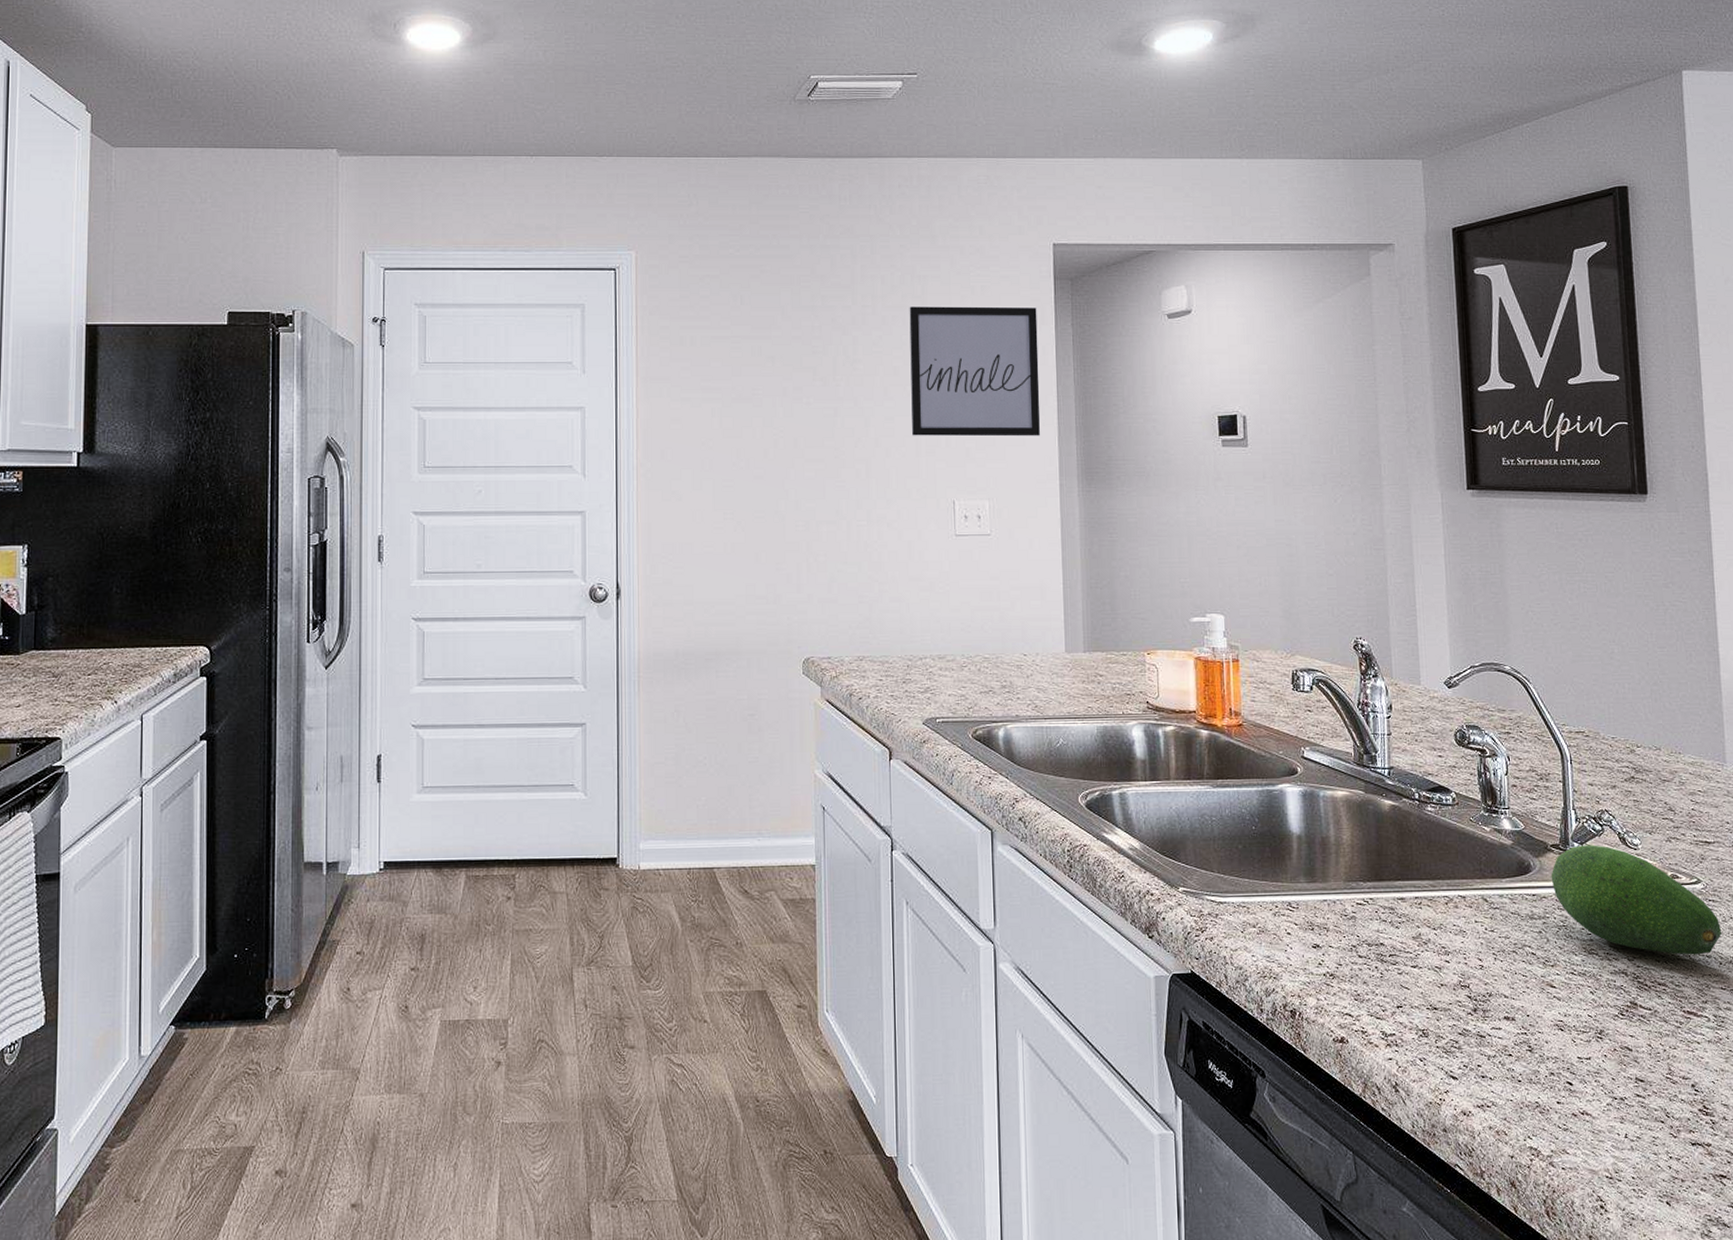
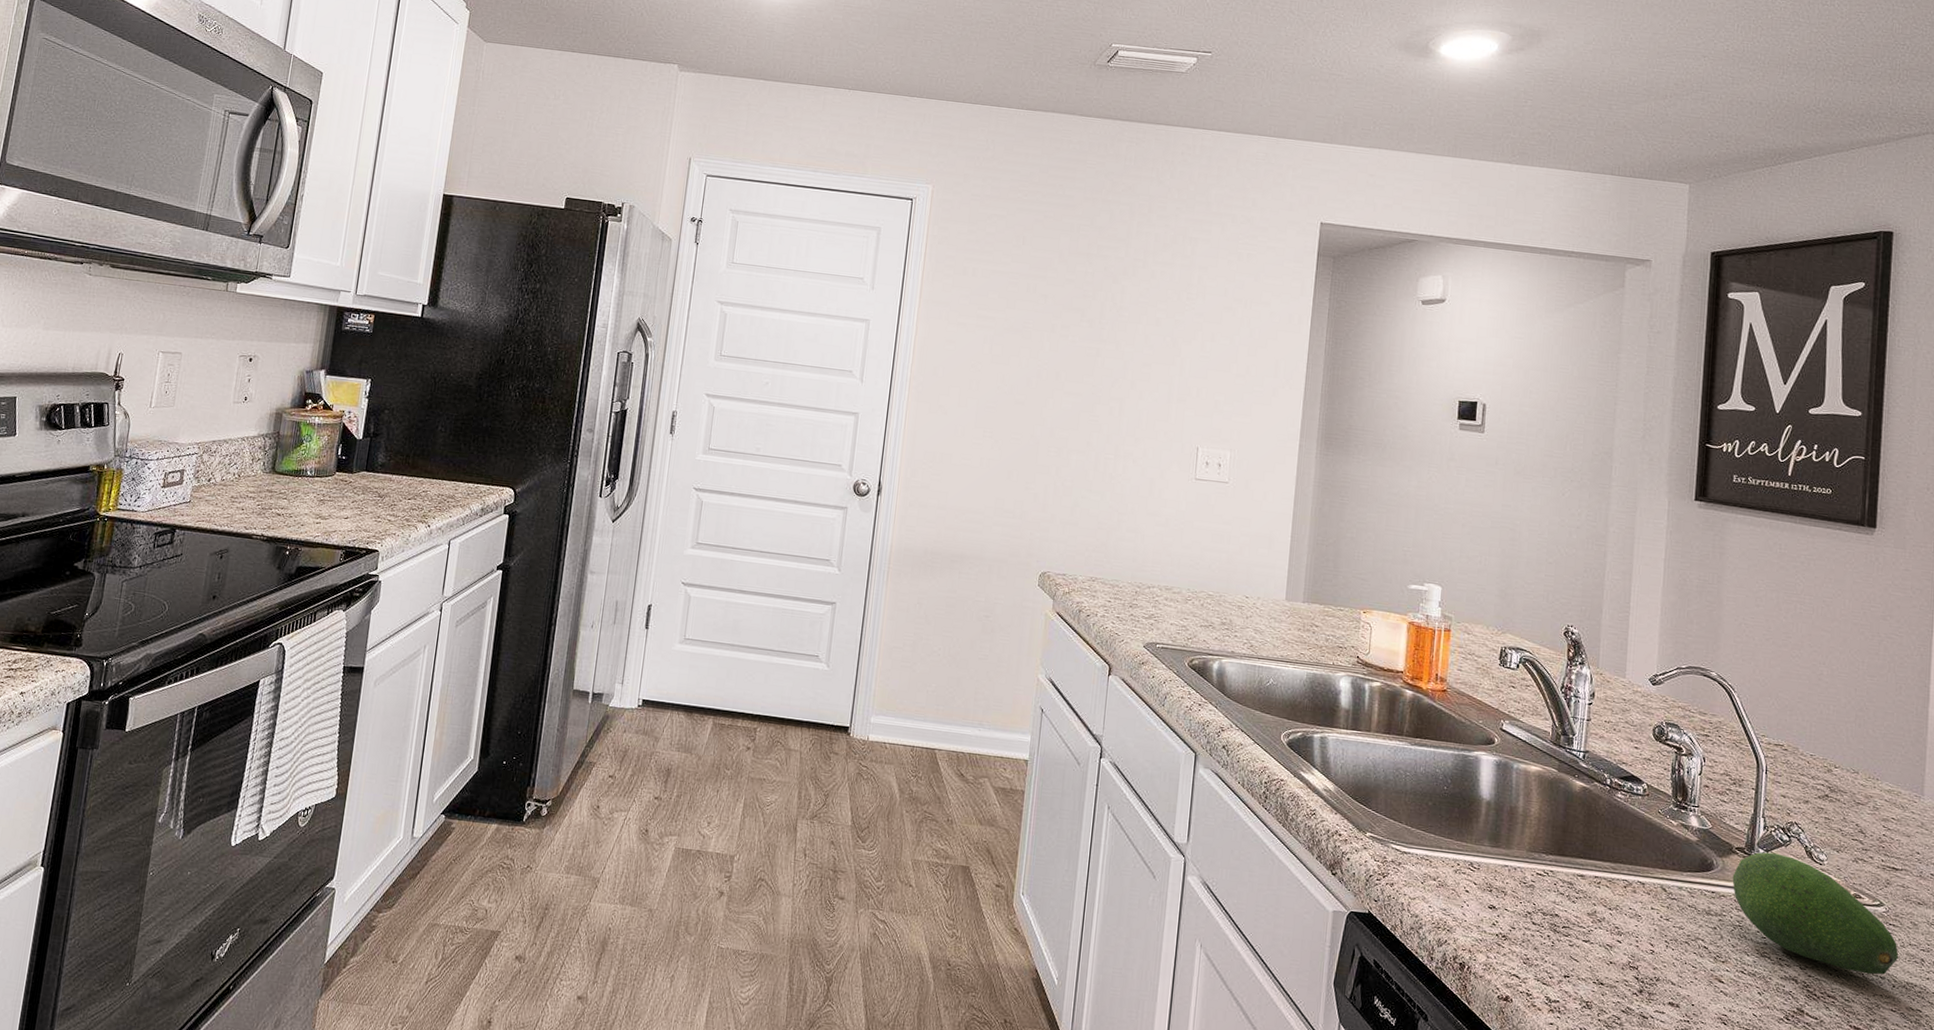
wall art: present [909,306,1040,437] -> none [1166,264,1298,398]

